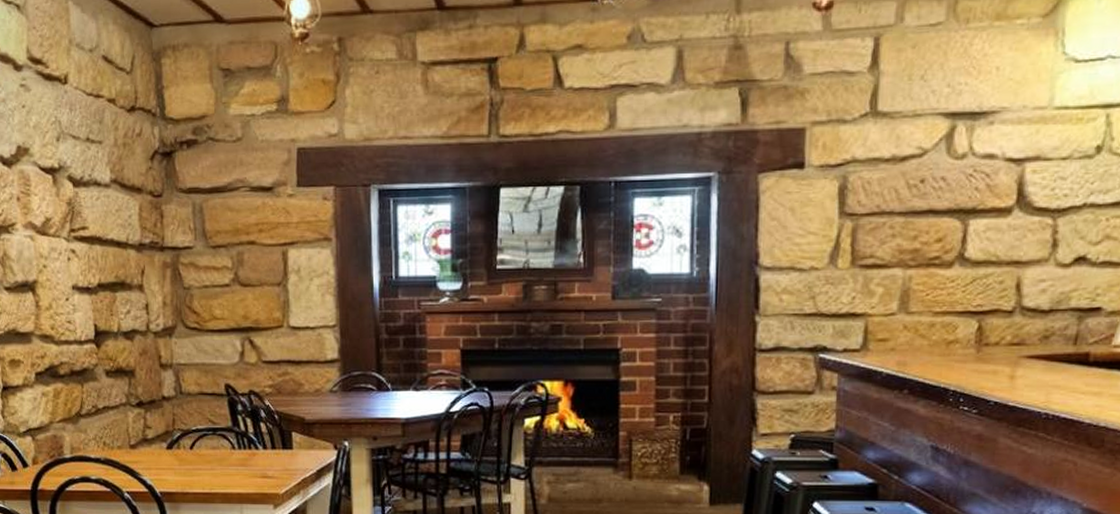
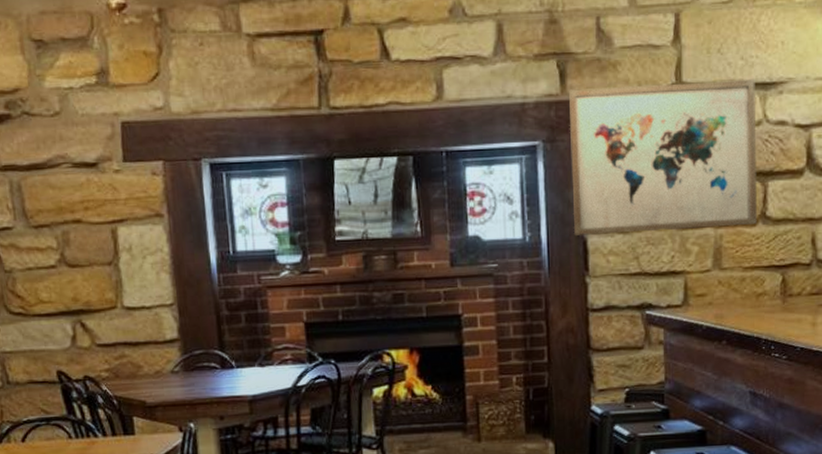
wall art: none [745,109,962,272] -> present [569,80,758,236]

